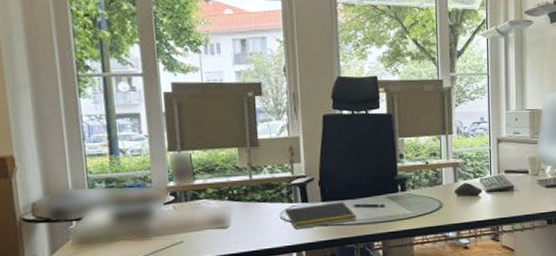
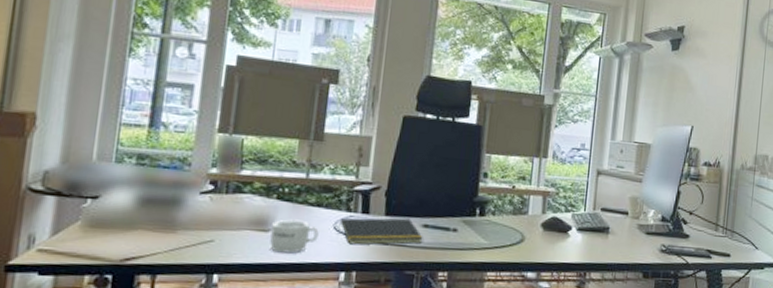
mug: none [229,215,269,244] -> present [270,219,319,254]

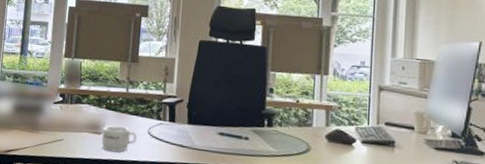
notepad: present [338,217,423,245] -> none [152,125,220,149]

